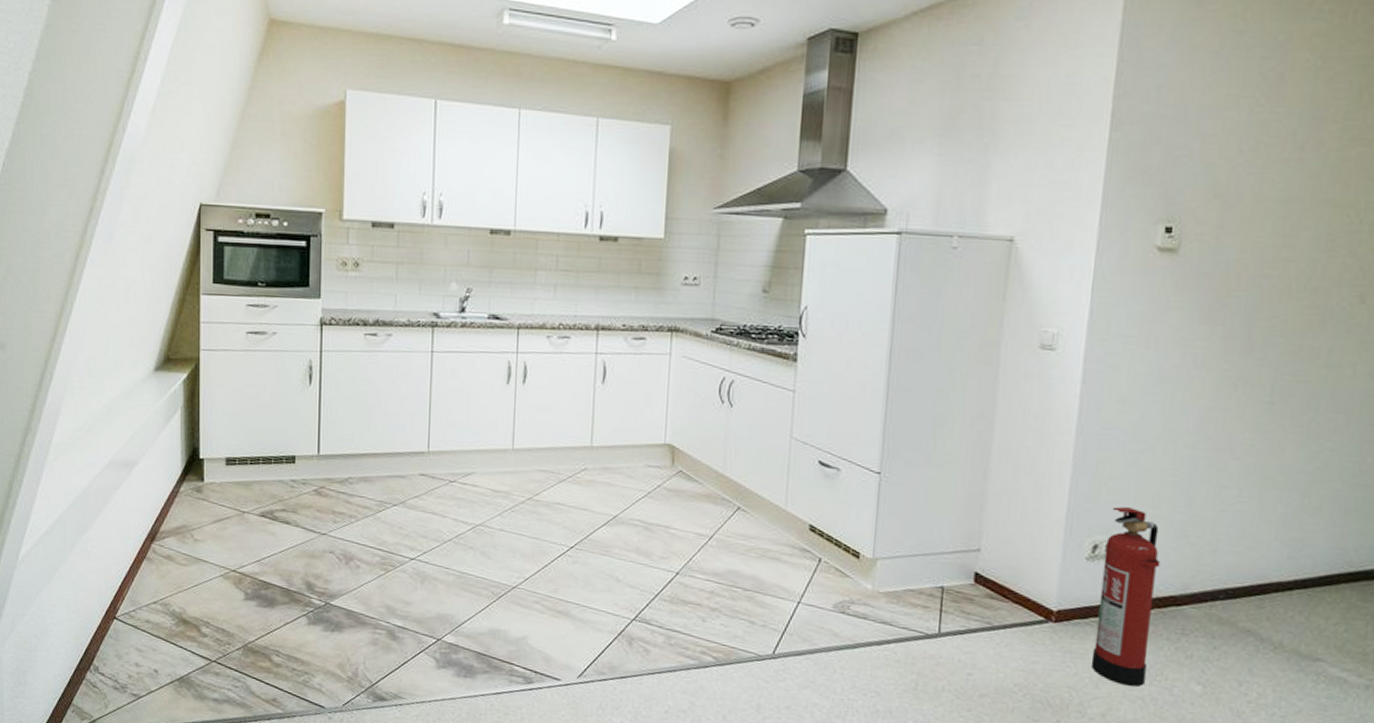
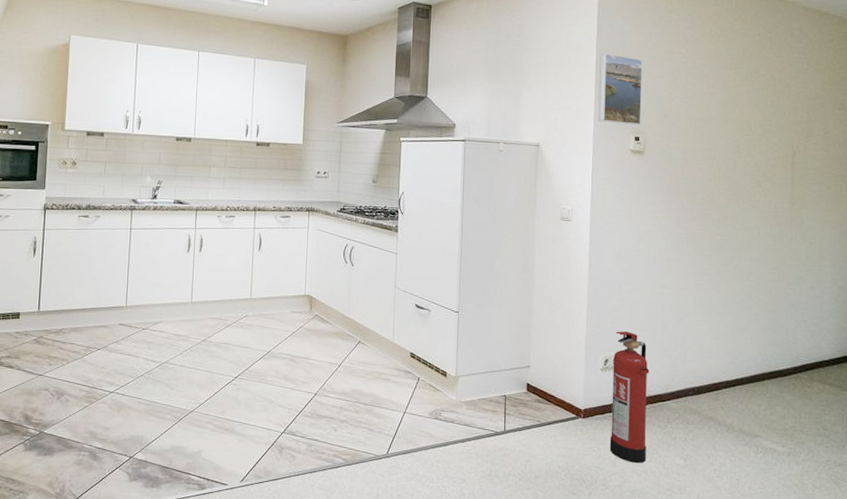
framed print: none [1108,101,1188,209] -> present [598,54,643,125]

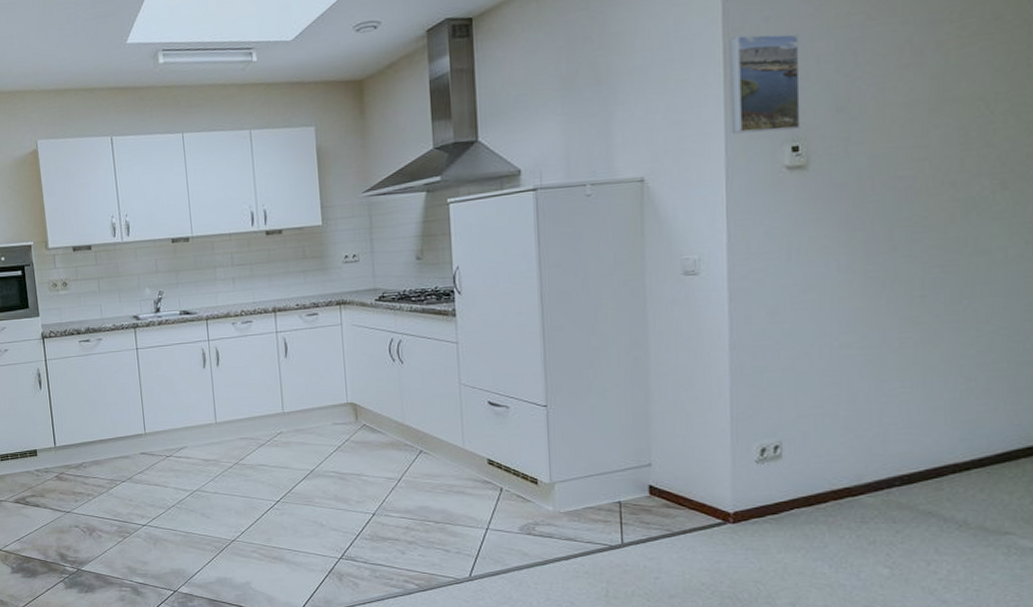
fire extinguisher: present [610,331,650,463] -> none [773,410,830,575]

